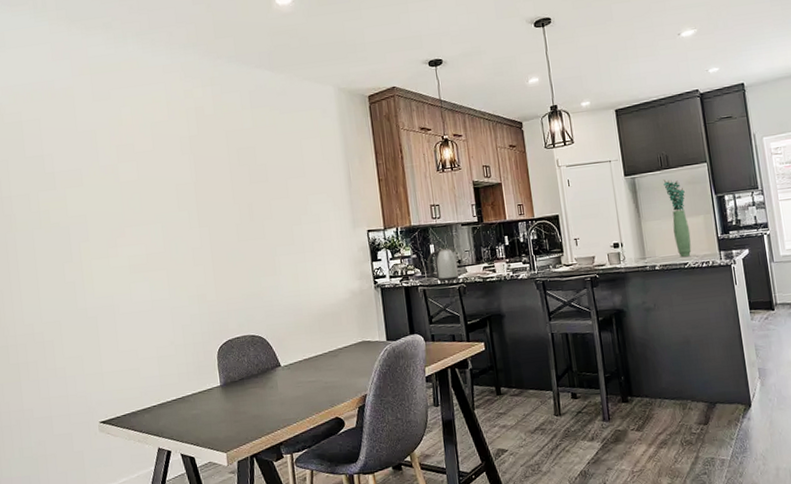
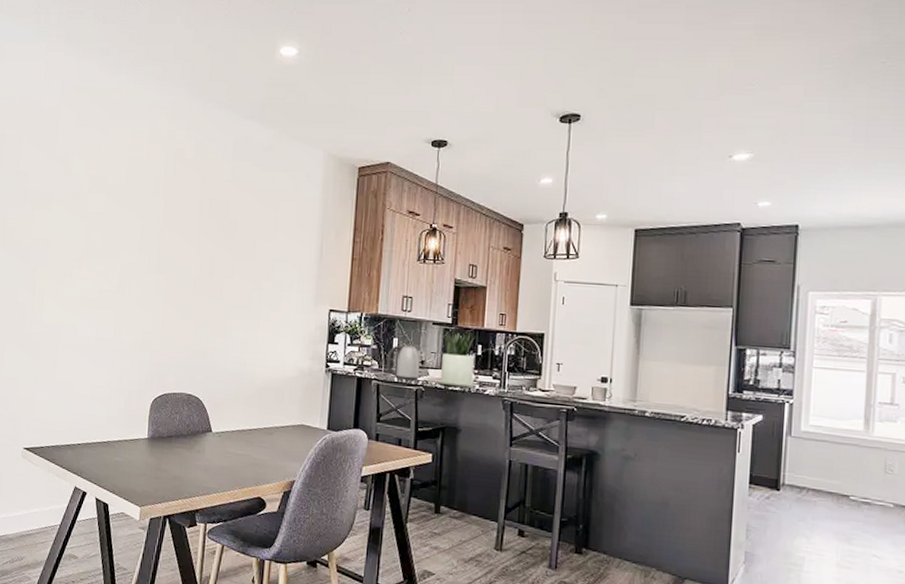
planter: none [474,226,509,279] -> present [437,331,475,388]
vase: present [663,179,692,258] -> none [675,317,699,410]

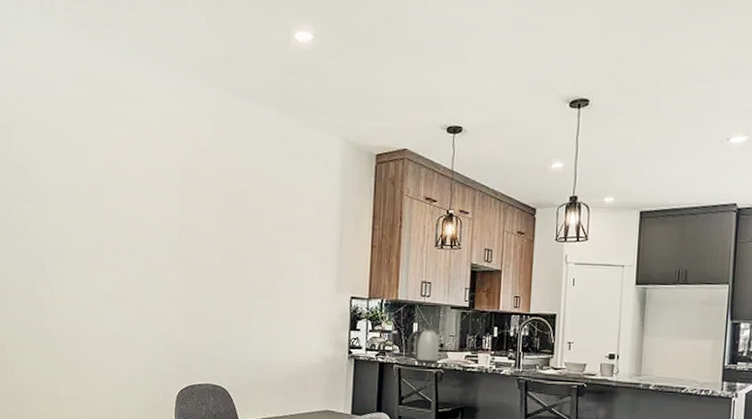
planter: present [437,331,475,388] -> none [455,314,492,369]

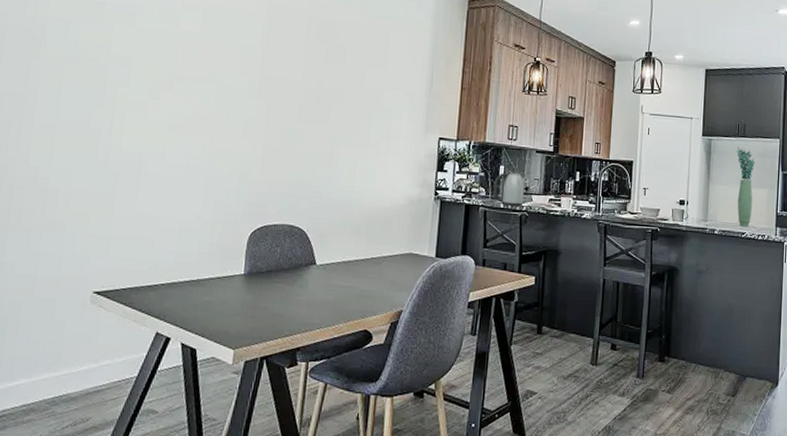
vase: none [676,295,698,382] -> present [737,147,755,227]

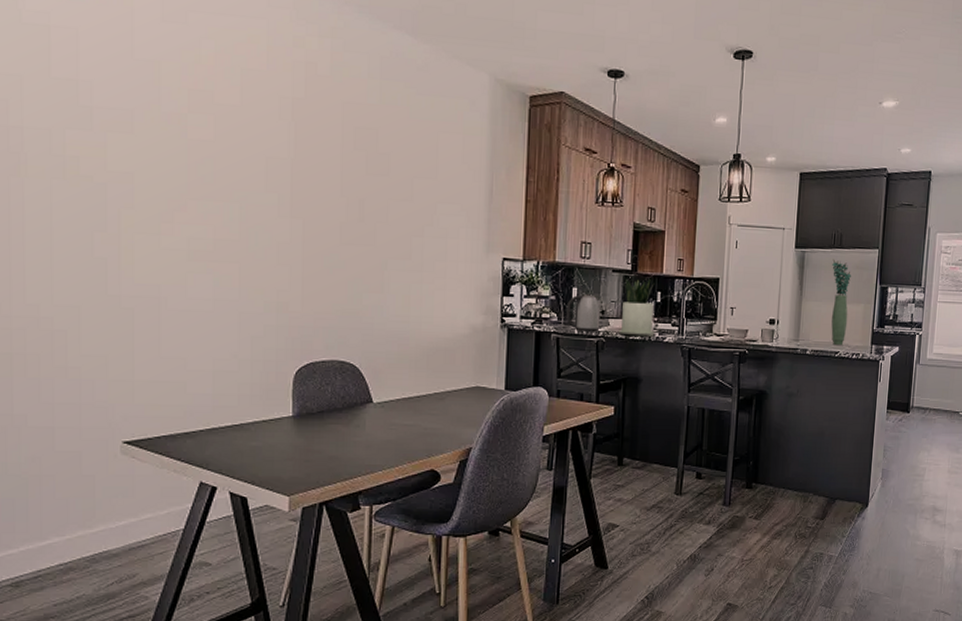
planter: none [539,158,574,213] -> present [617,278,655,337]

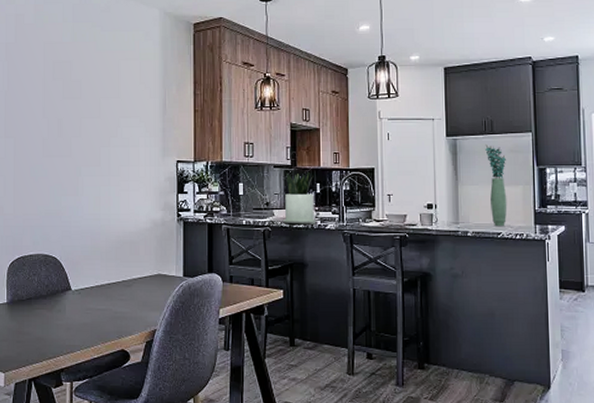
kettle: present [566,294,601,332] -> none [234,189,266,222]

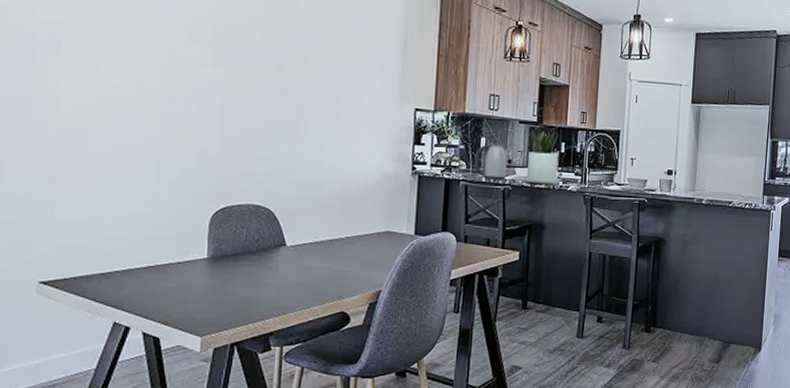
kettle: none [234,189,266,222] -> present [474,144,508,180]
vase: present [485,144,508,227] -> none [725,114,744,196]

